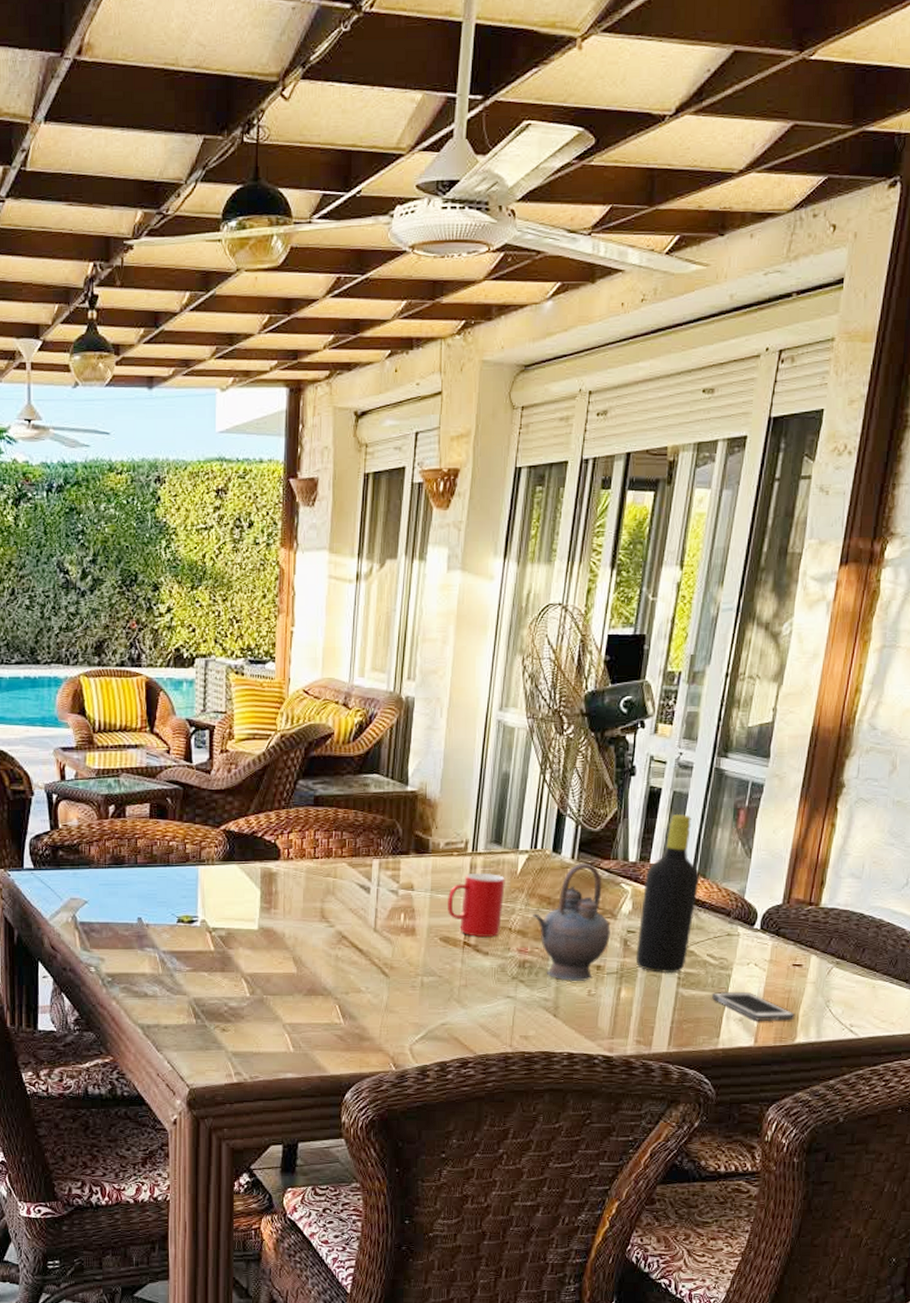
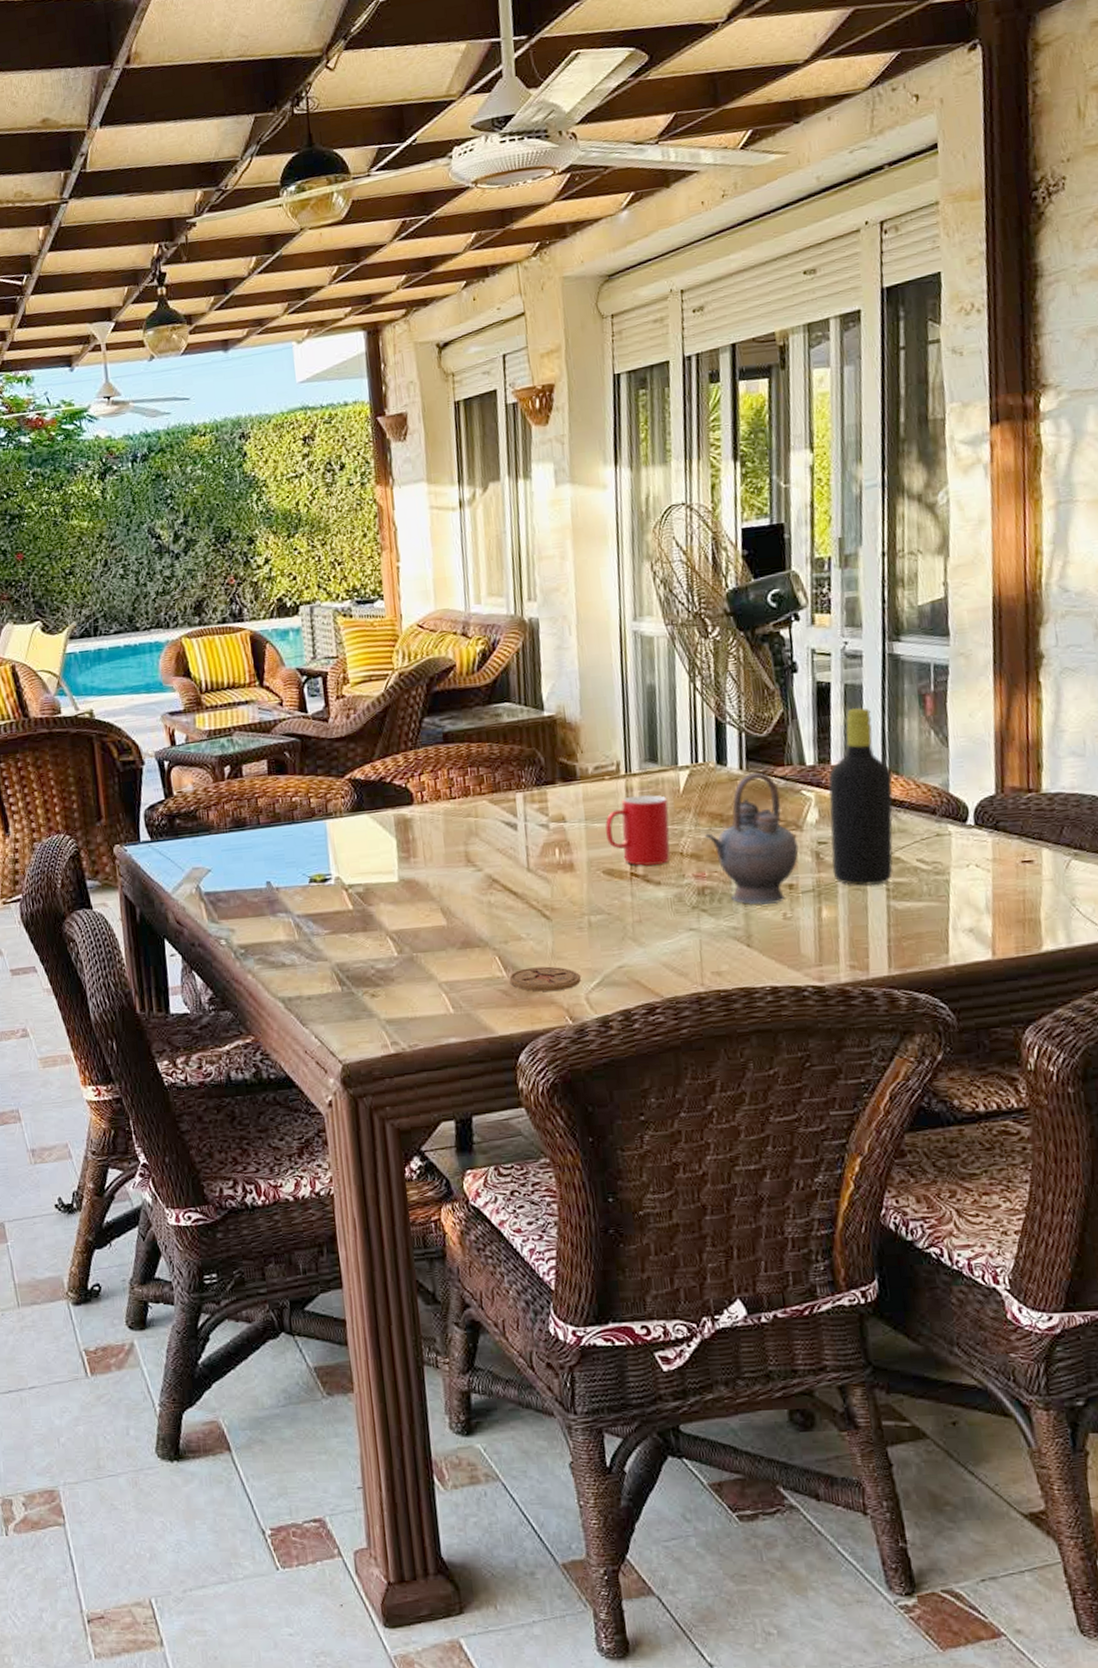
coaster: none [345,1018,407,1040] -> present [509,966,581,992]
cell phone: present [712,991,795,1022] -> none [931,898,1036,930]

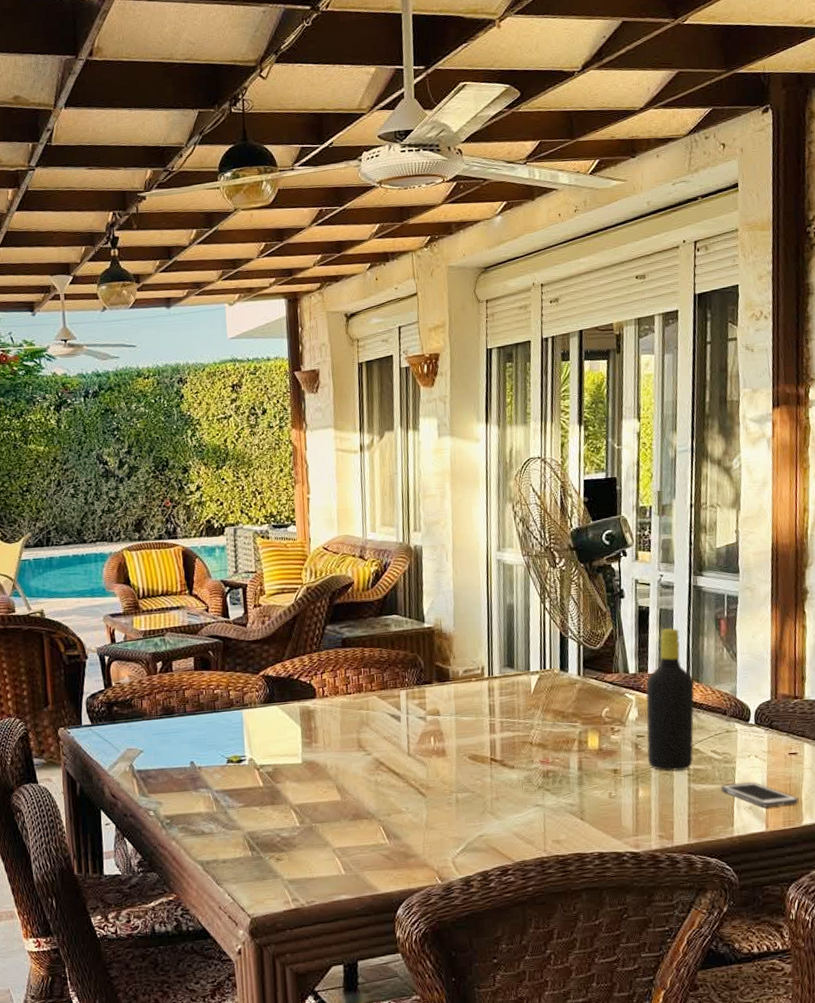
coaster: present [509,966,581,992] -> none [391,835,449,856]
cup: present [605,795,671,867] -> none [471,694,523,753]
teapot: present [705,772,799,906] -> none [550,678,622,786]
cell phone: none [931,898,1036,930] -> present [721,782,799,808]

